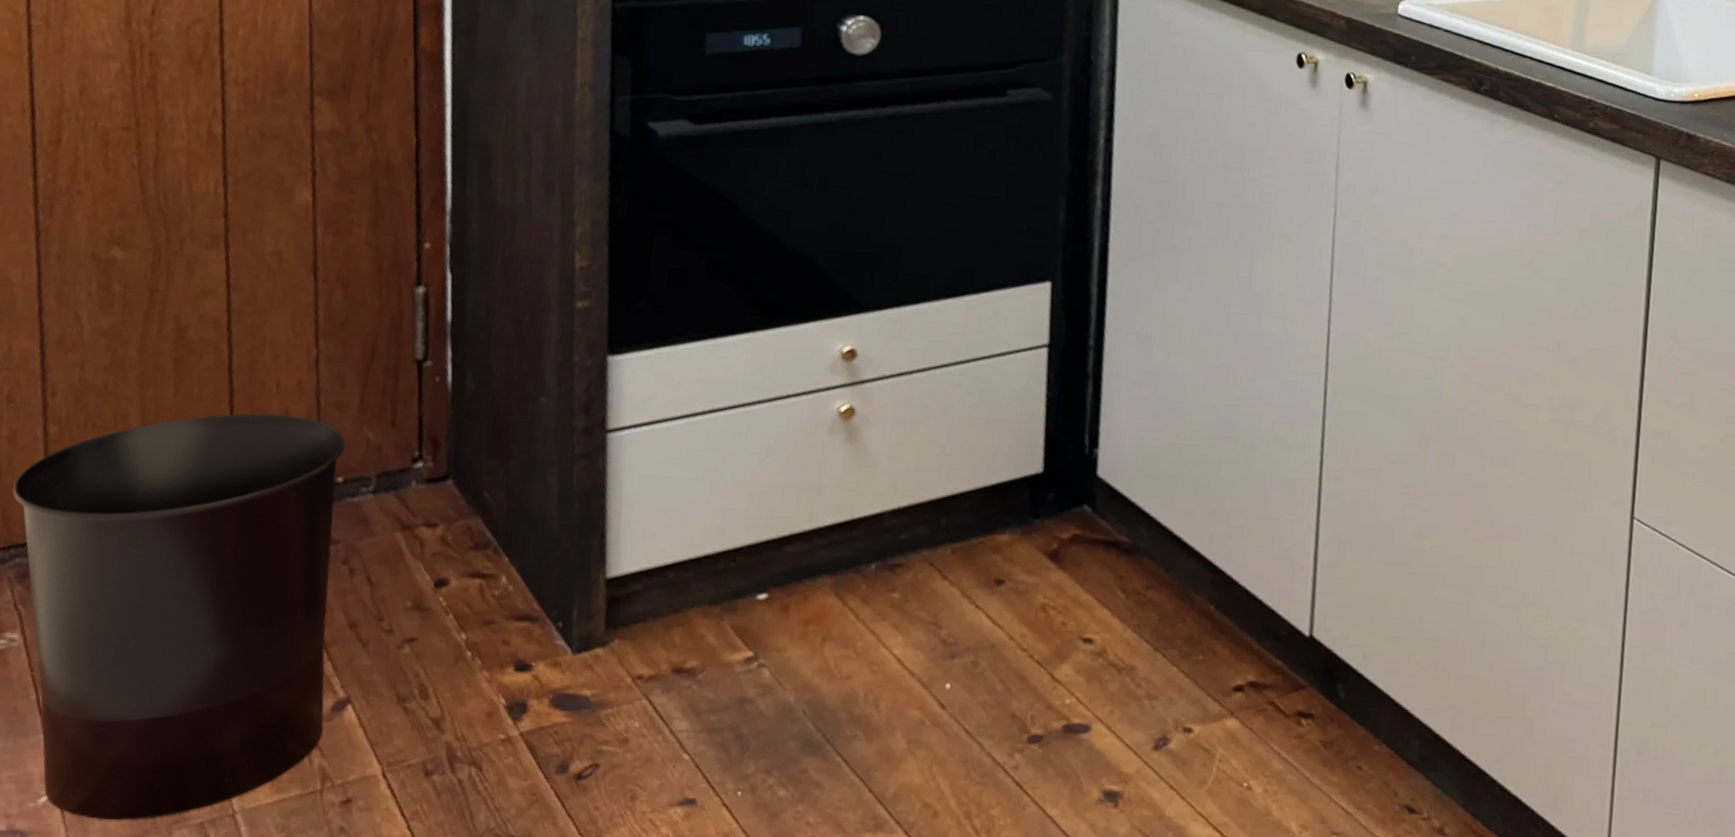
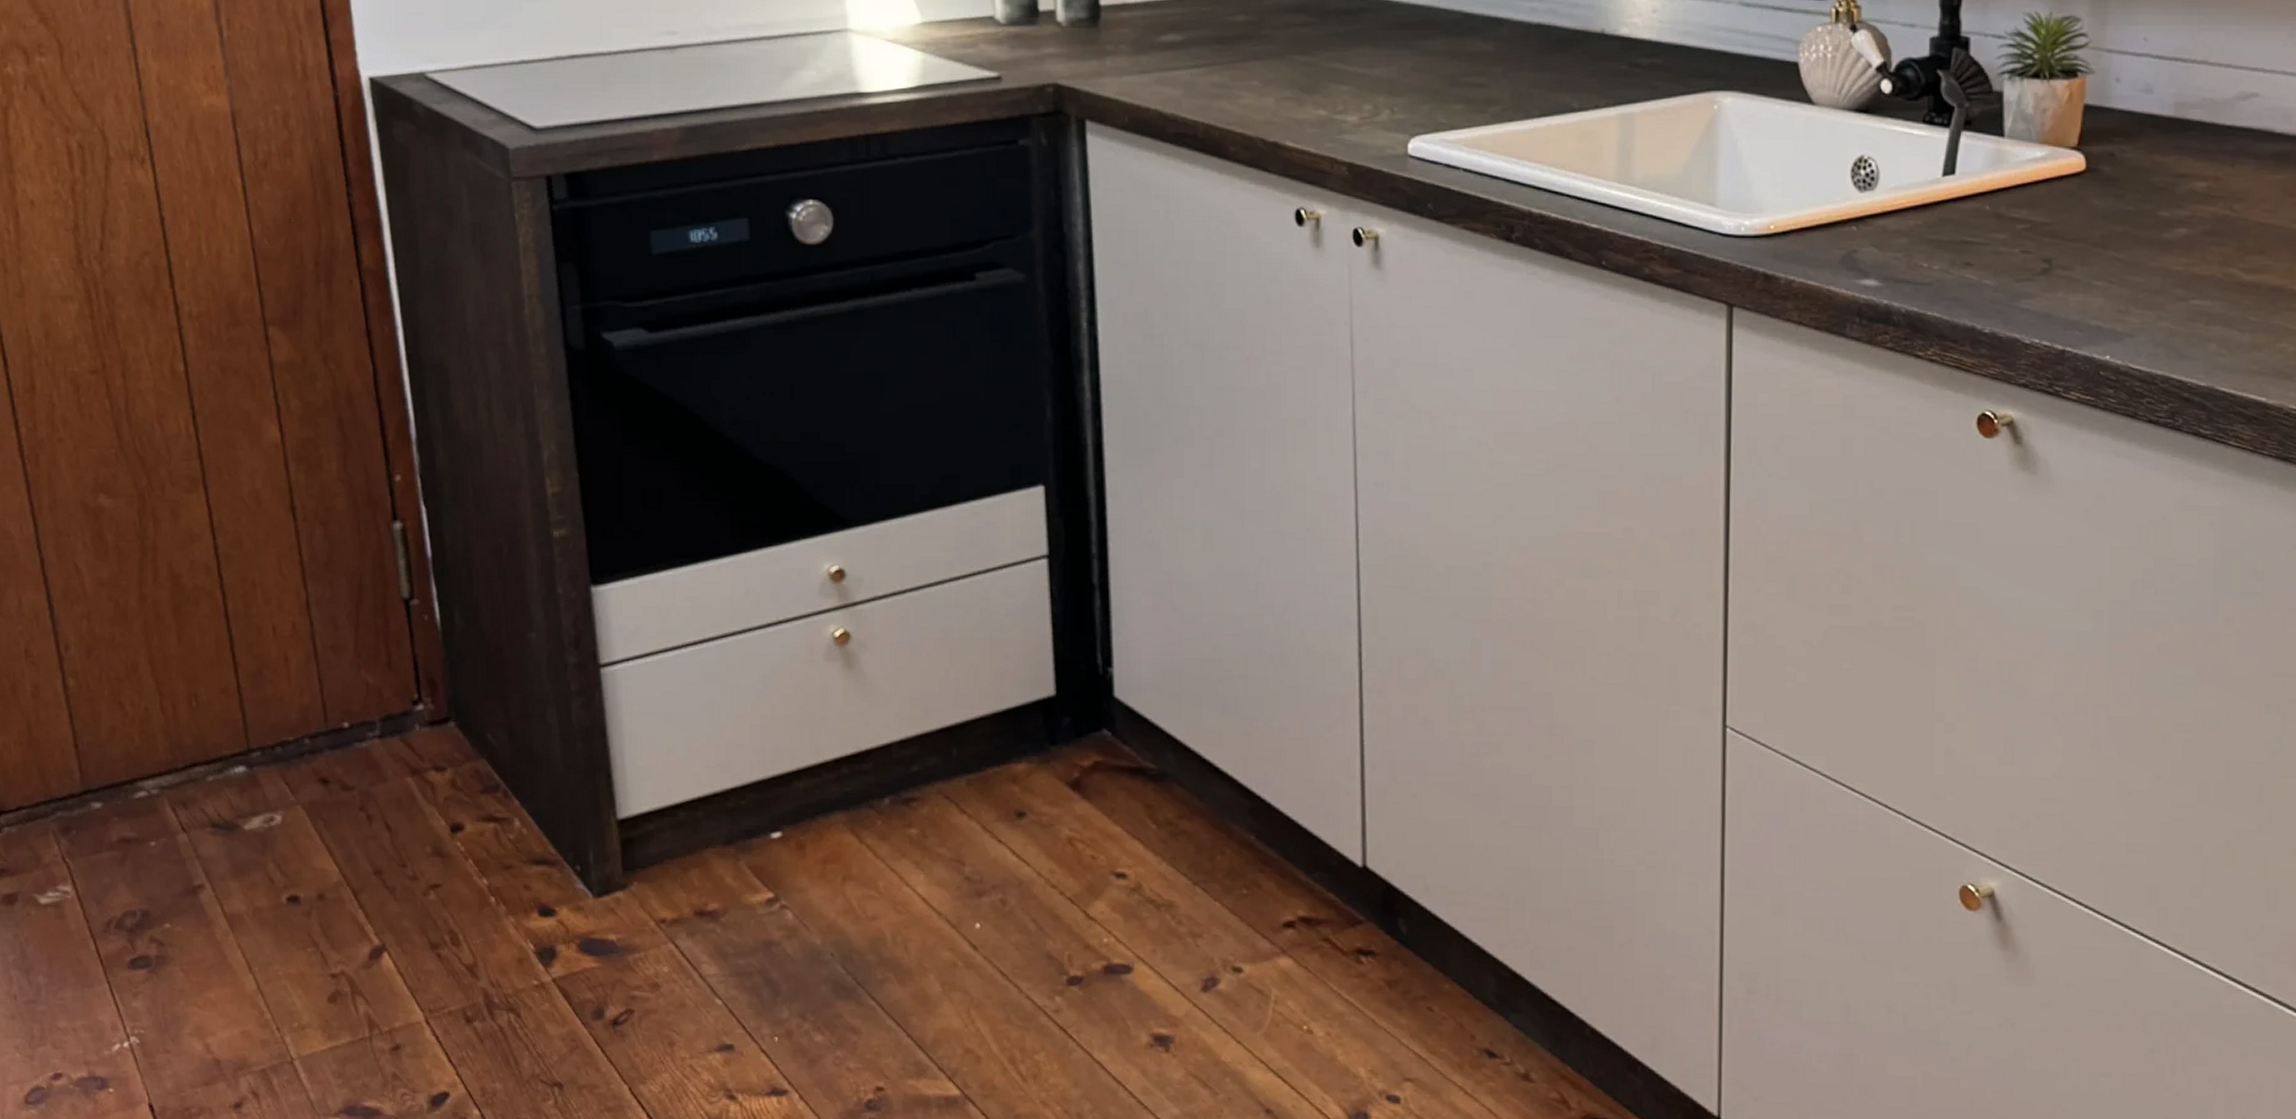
waste bin: present [12,413,345,821] -> none [43,659,364,1068]

